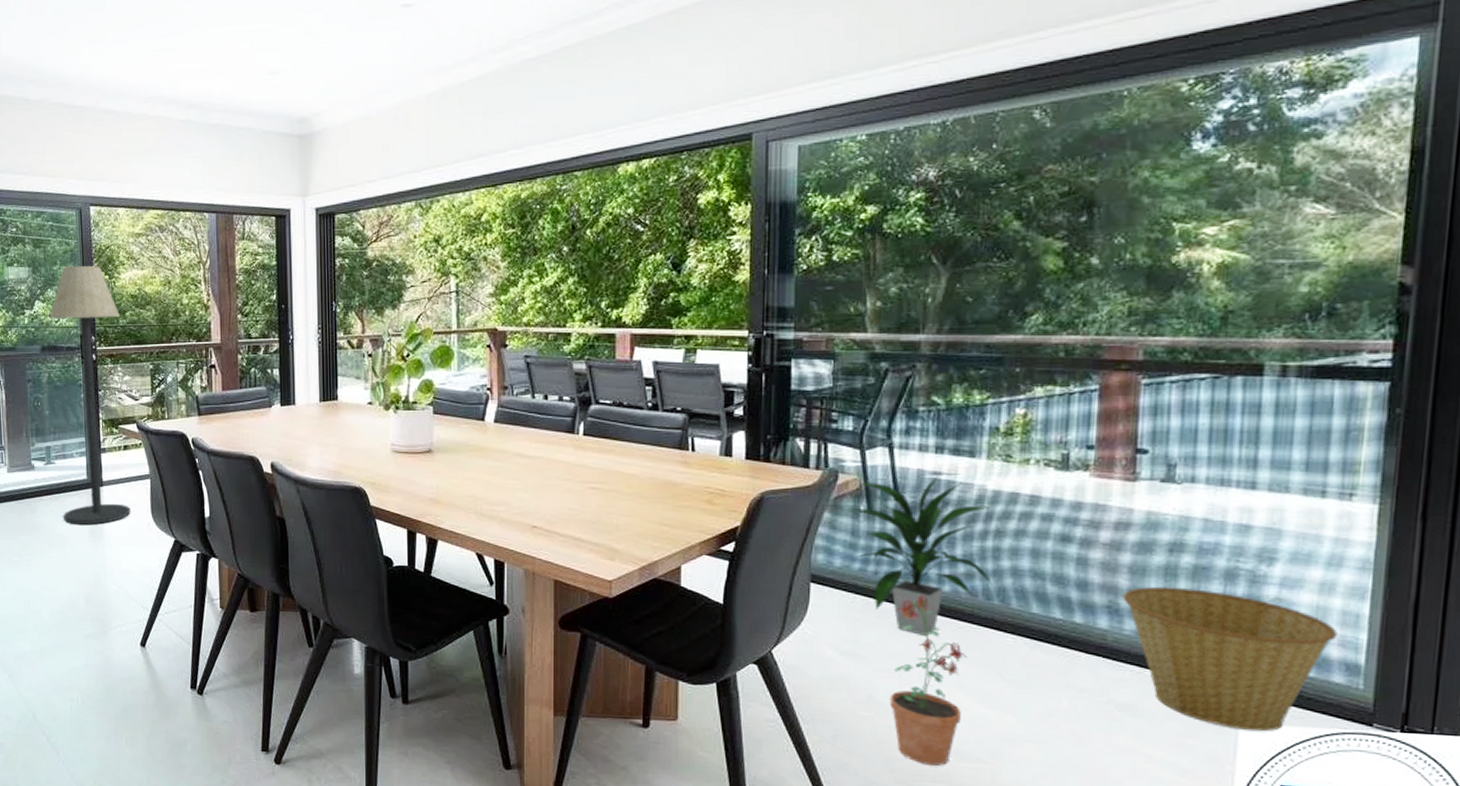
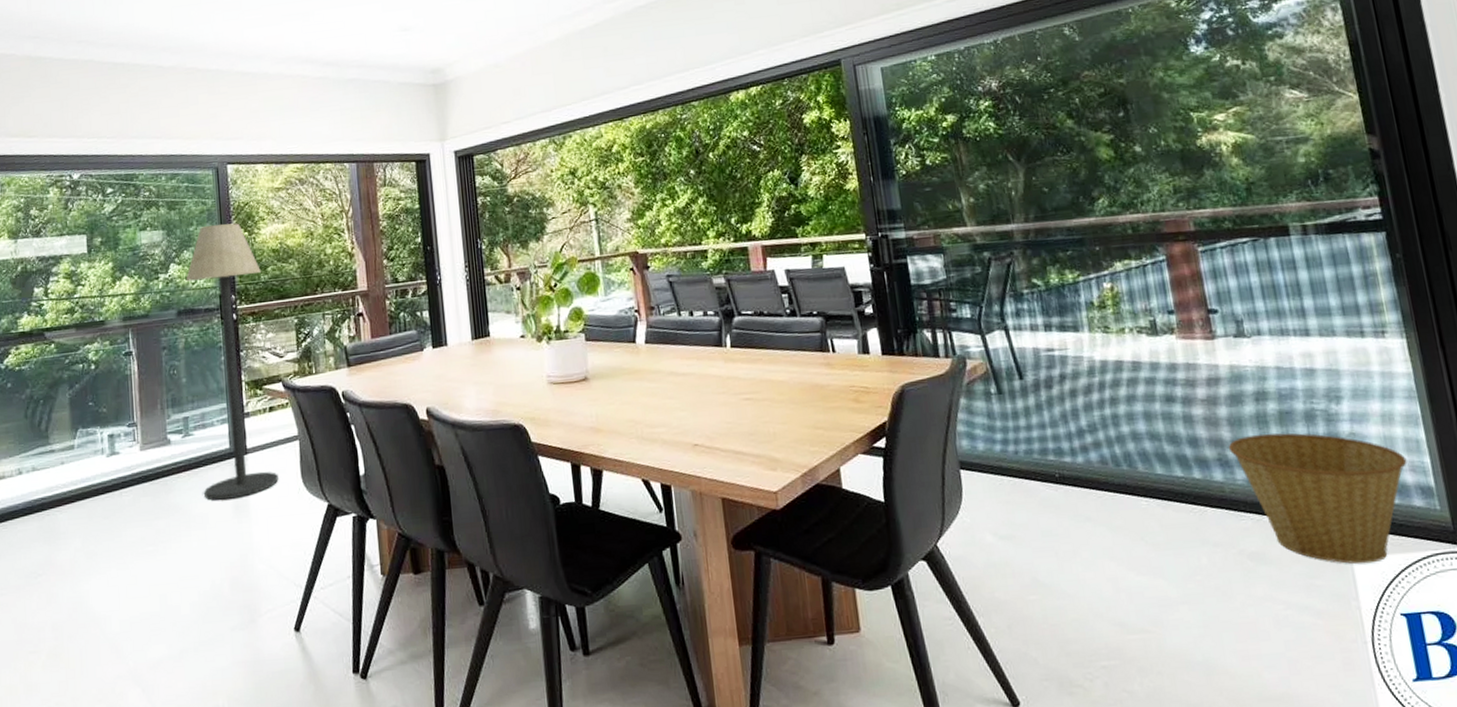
indoor plant: present [848,475,994,635] -> none [980,351,1120,510]
potted plant: present [890,594,967,766] -> none [1040,468,1119,643]

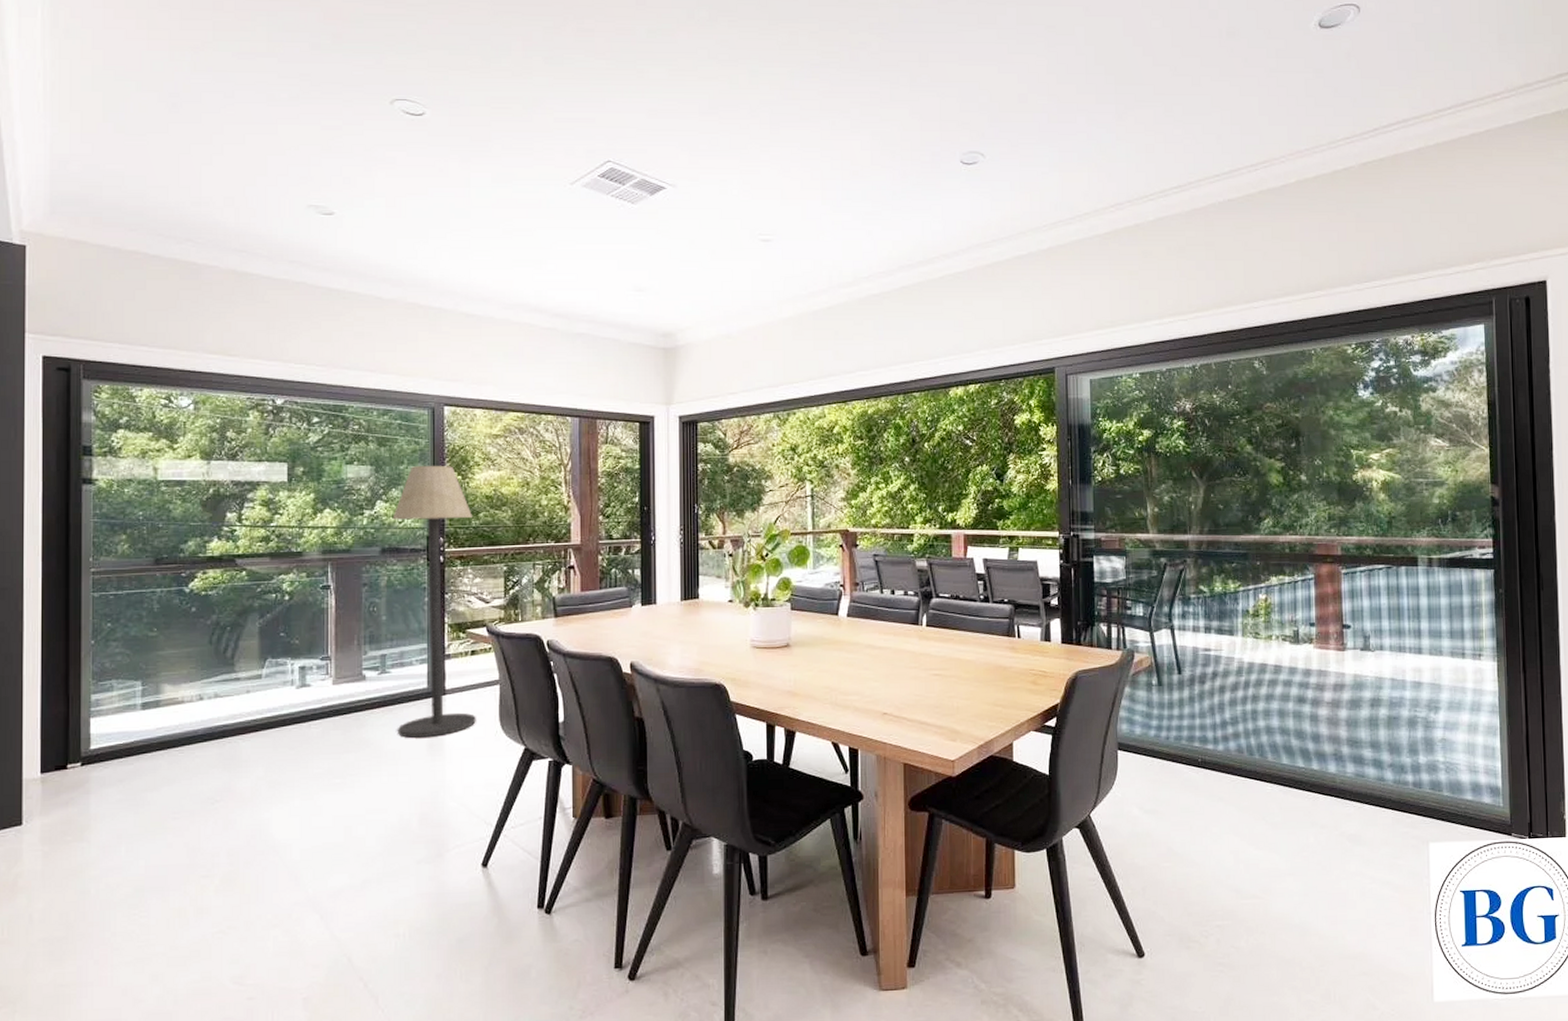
basket: present [1228,433,1407,565] -> none [1343,735,1483,849]

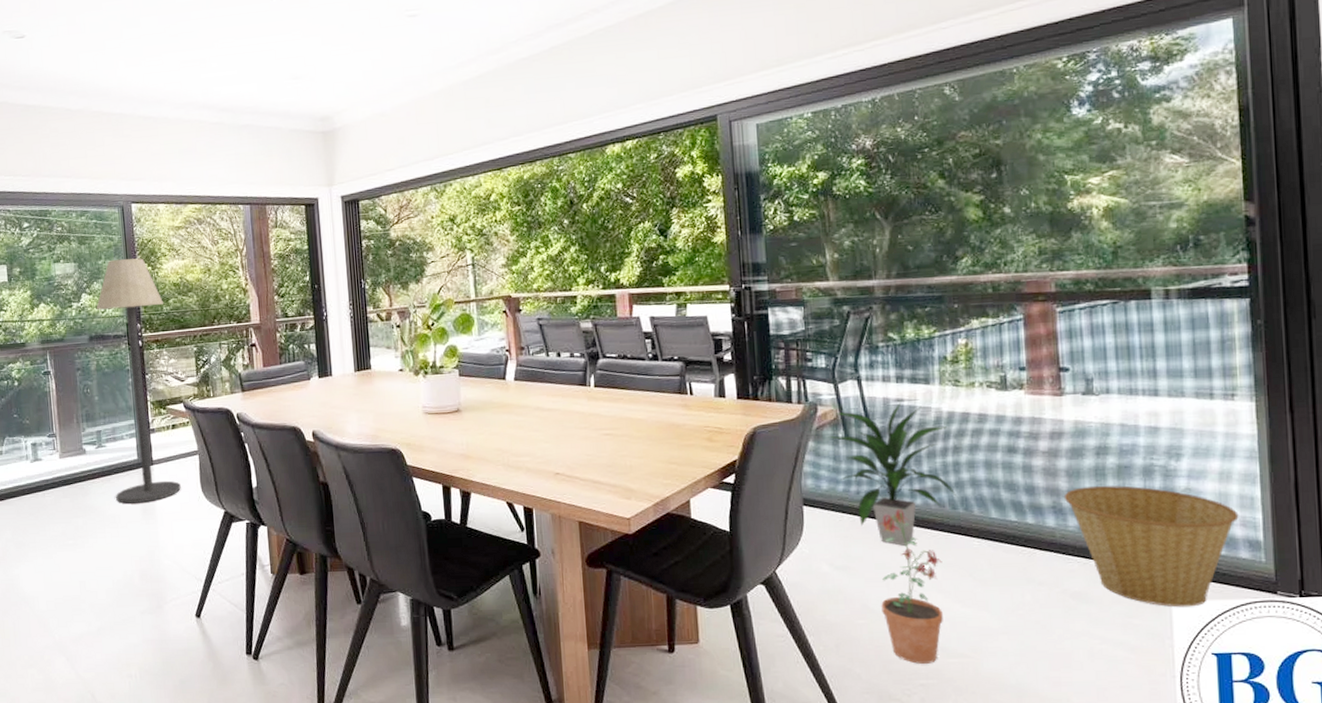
indoor plant: none [1143,651,1255,790] -> present [828,401,958,546]
potted plant: none [1184,754,1239,905] -> present [878,508,943,664]
basket: none [1343,735,1483,849] -> present [1063,485,1239,608]

